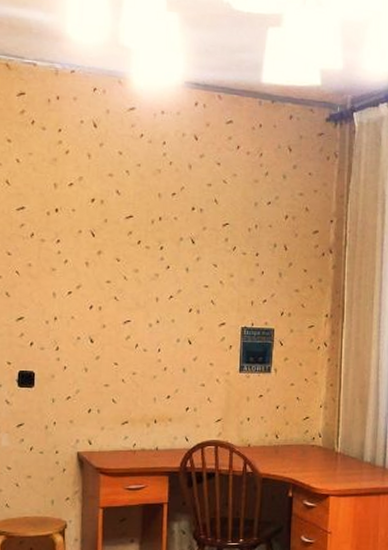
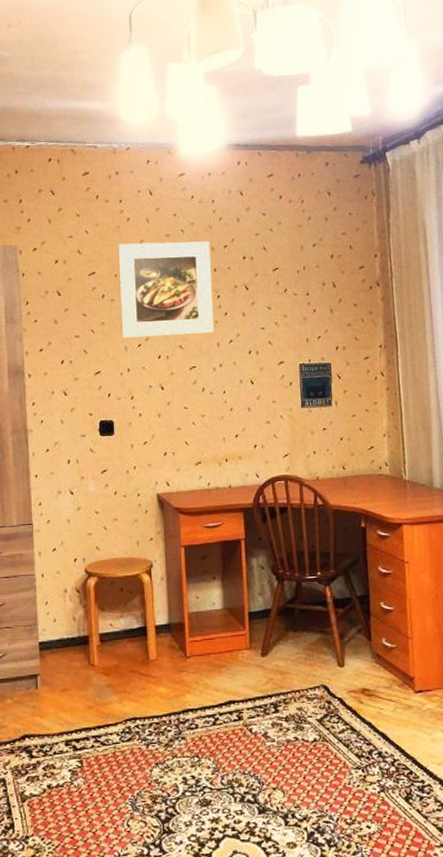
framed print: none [50,179,158,287] -> present [118,241,215,339]

